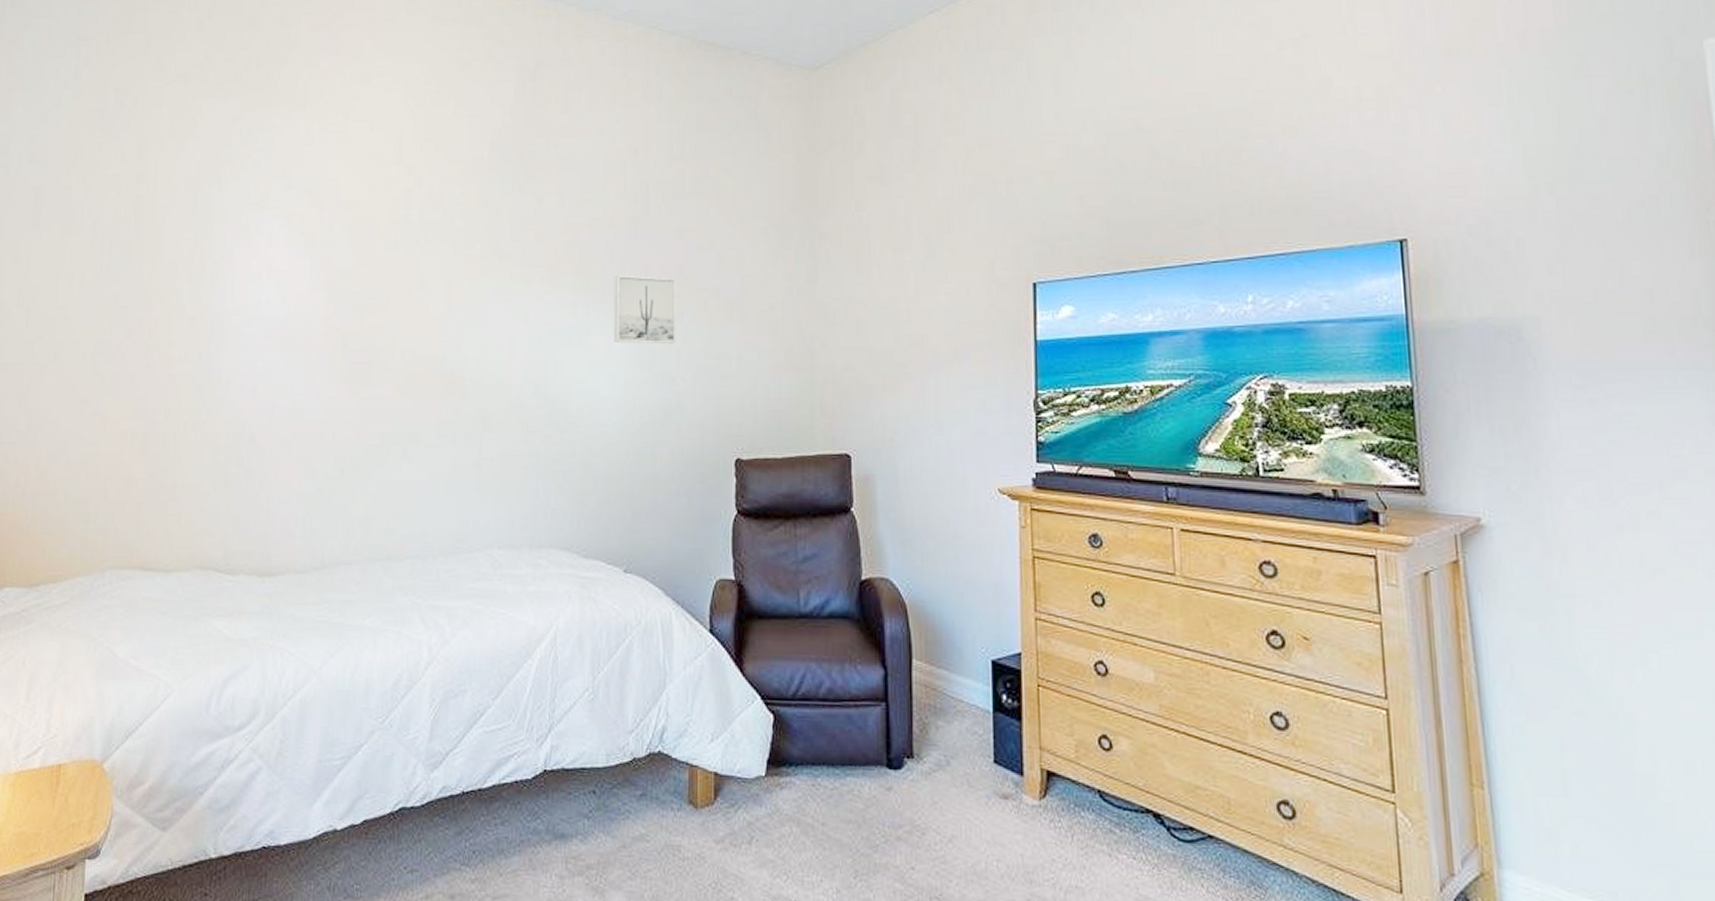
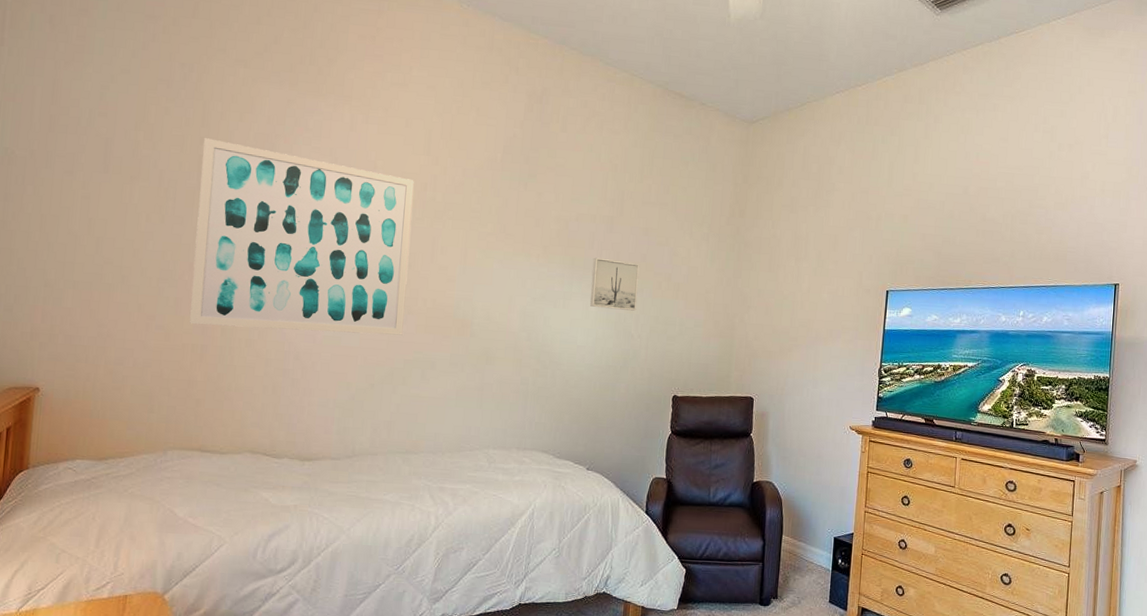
wall art: none [128,174,384,407] -> present [190,138,414,336]

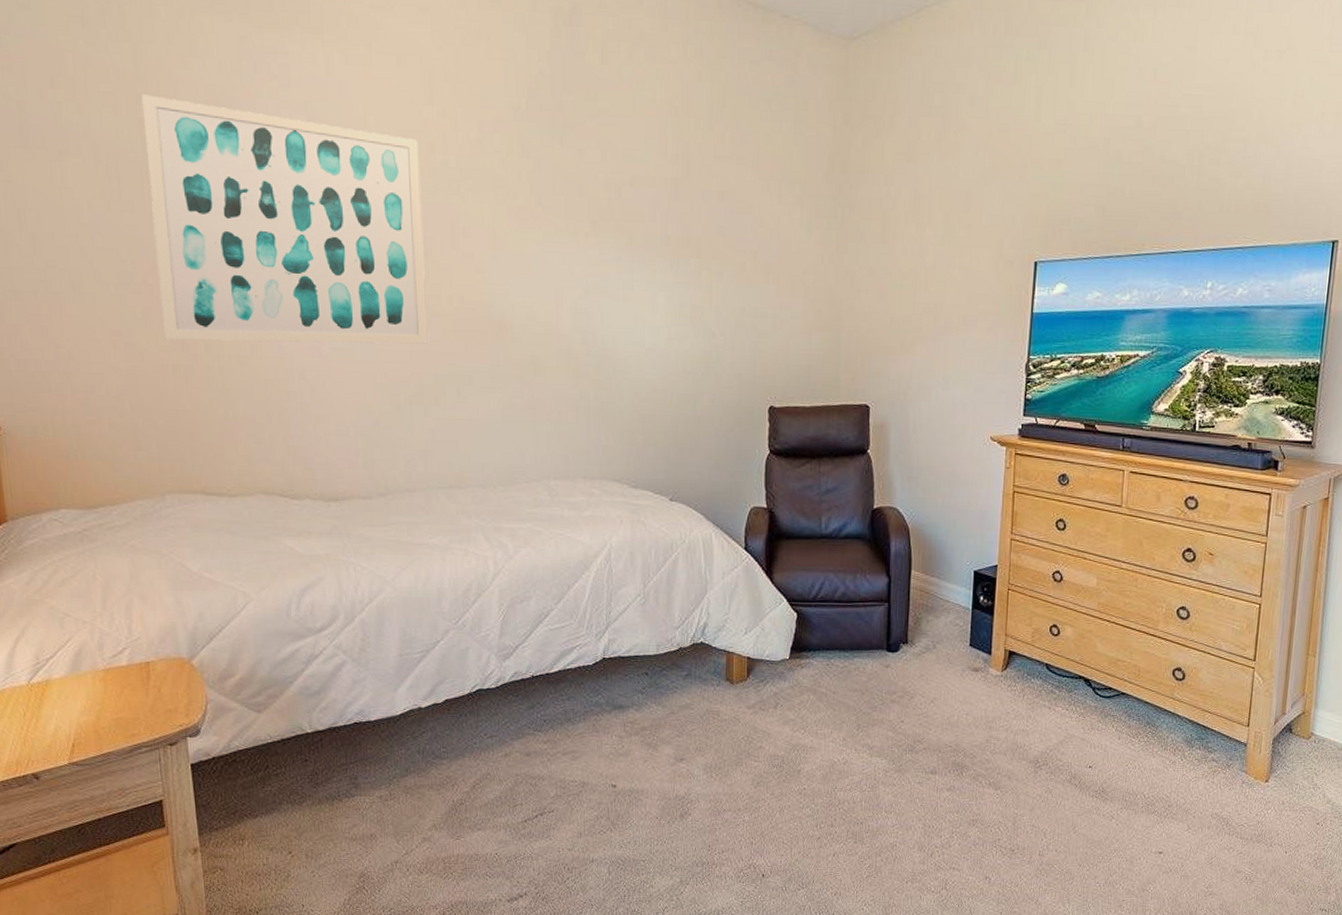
wall art: present [590,257,639,311] -> none [656,233,717,301]

